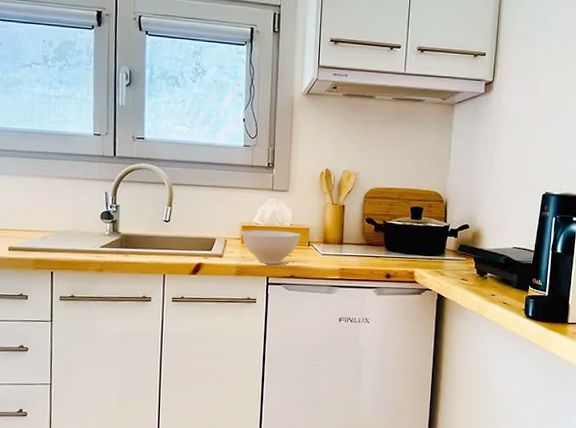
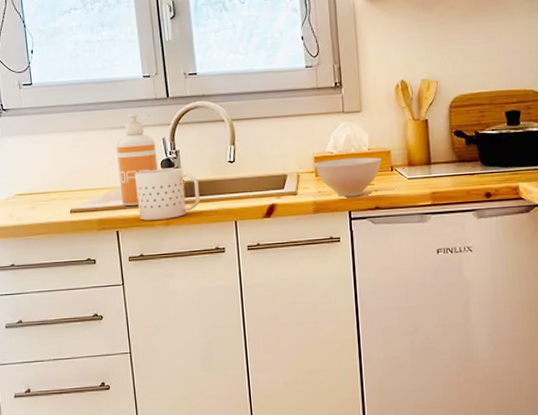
soap dispenser: none [59,166,98,251] -> present [116,113,158,207]
mug: none [74,219,135,266] -> present [135,167,201,221]

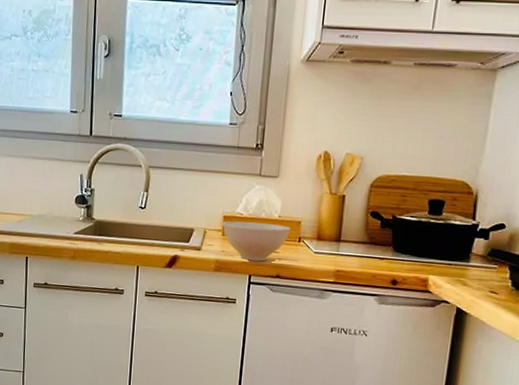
soap dispenser: present [116,113,158,207] -> none [34,146,73,236]
mug: present [135,167,201,221] -> none [48,203,109,254]

